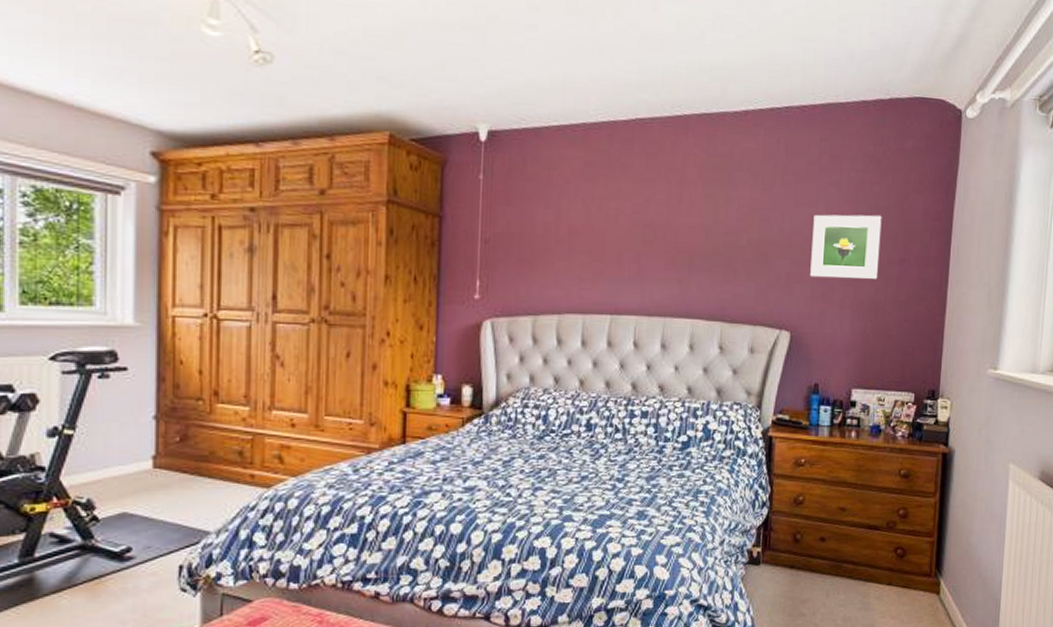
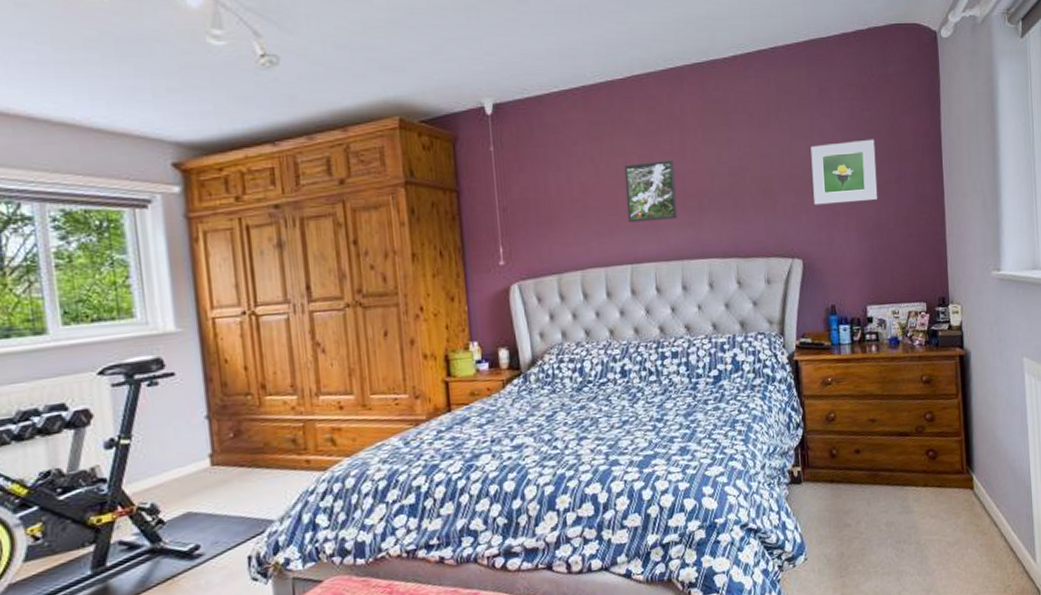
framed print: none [613,210,668,274] -> present [624,160,678,223]

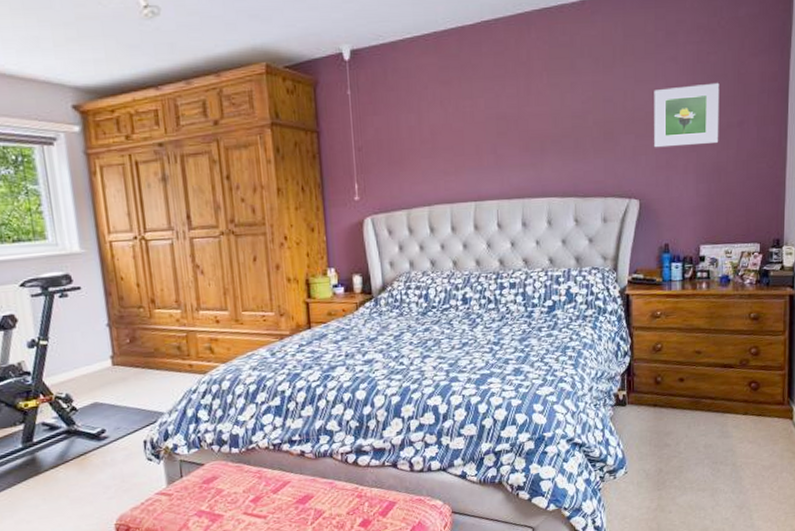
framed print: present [624,160,678,223] -> none [471,103,520,163]

